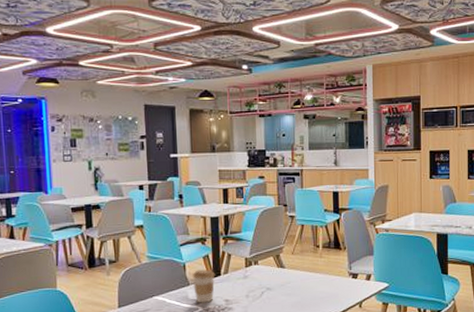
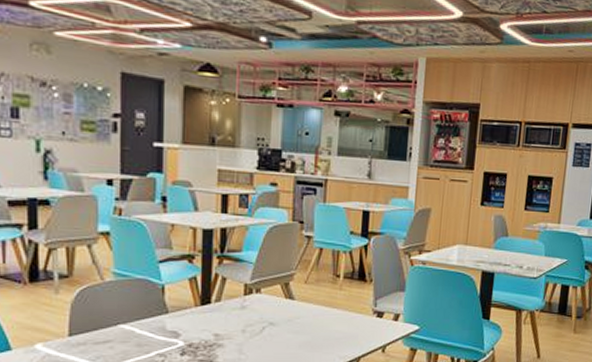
coffee cup: present [192,269,215,303] -> none [172,294,204,337]

